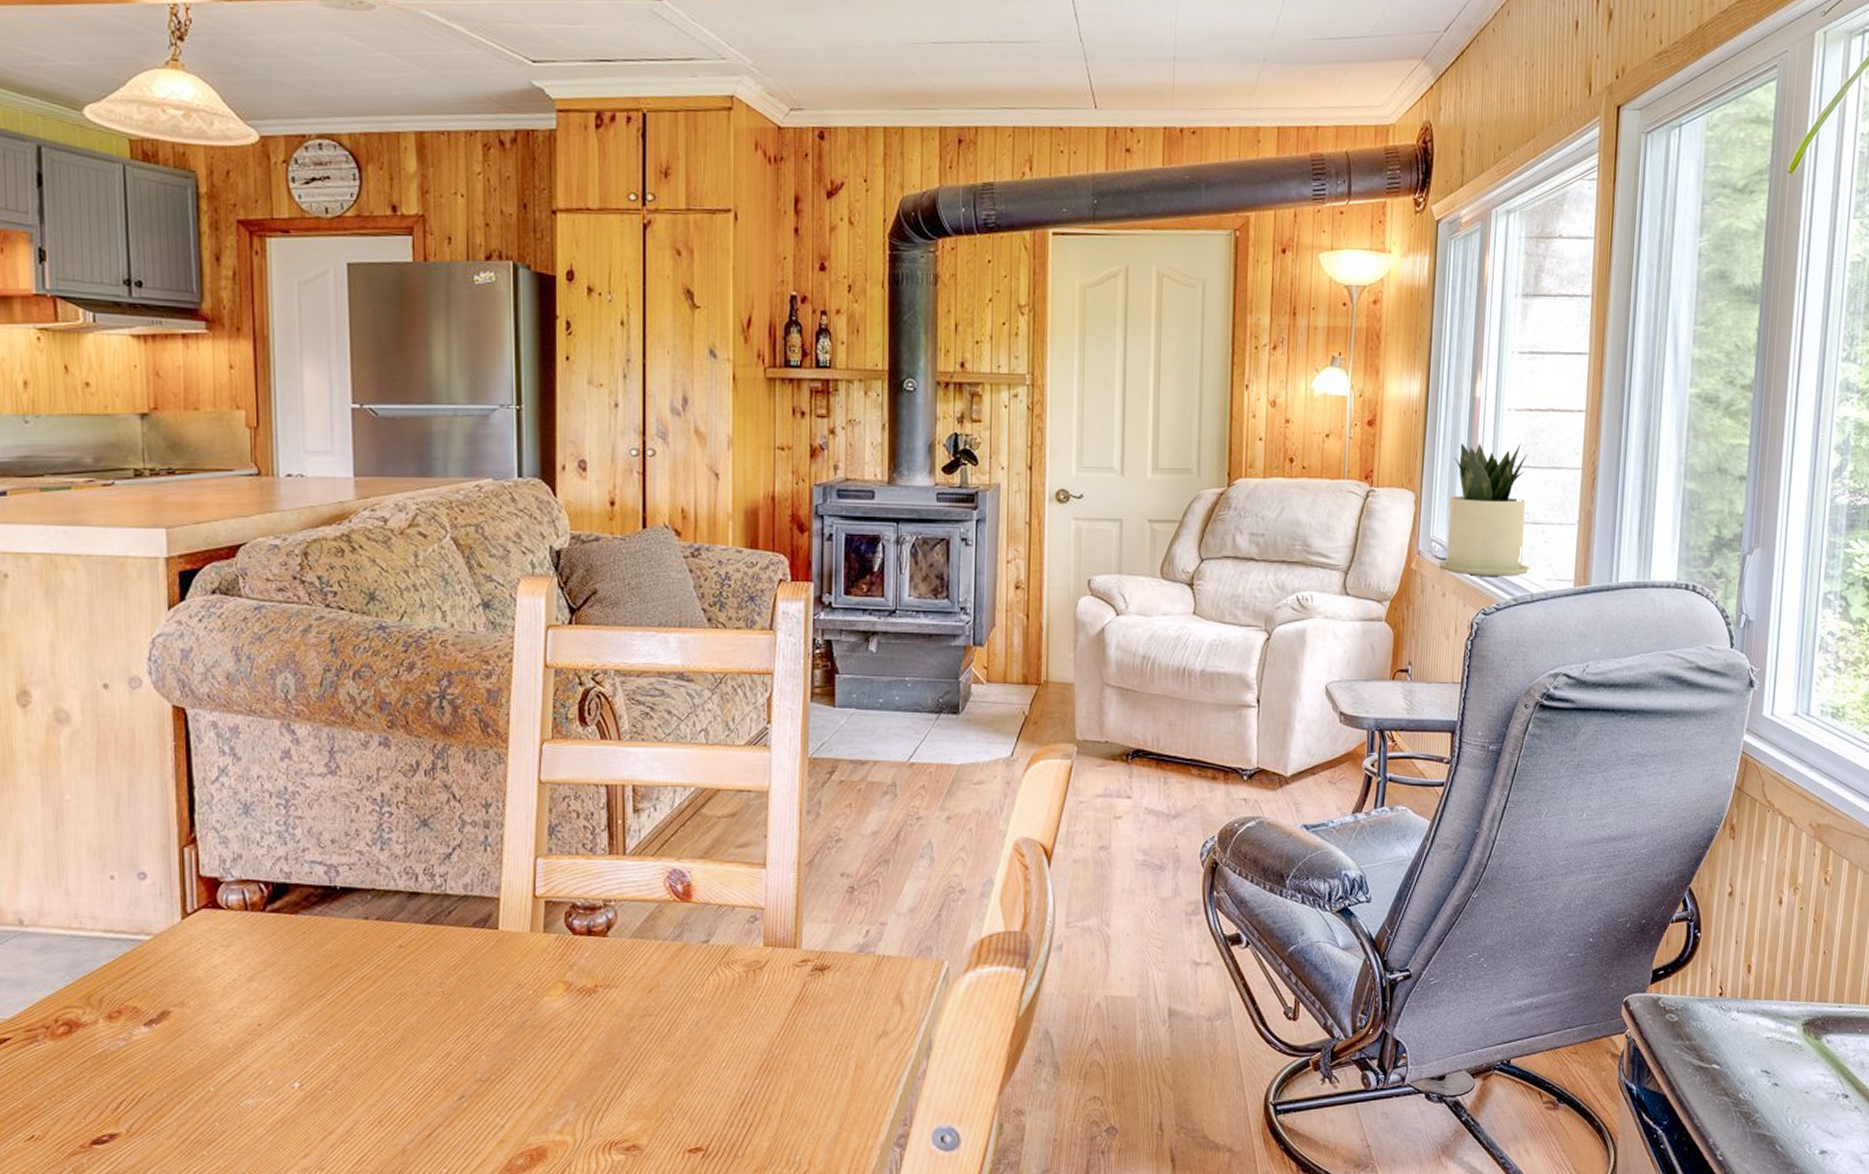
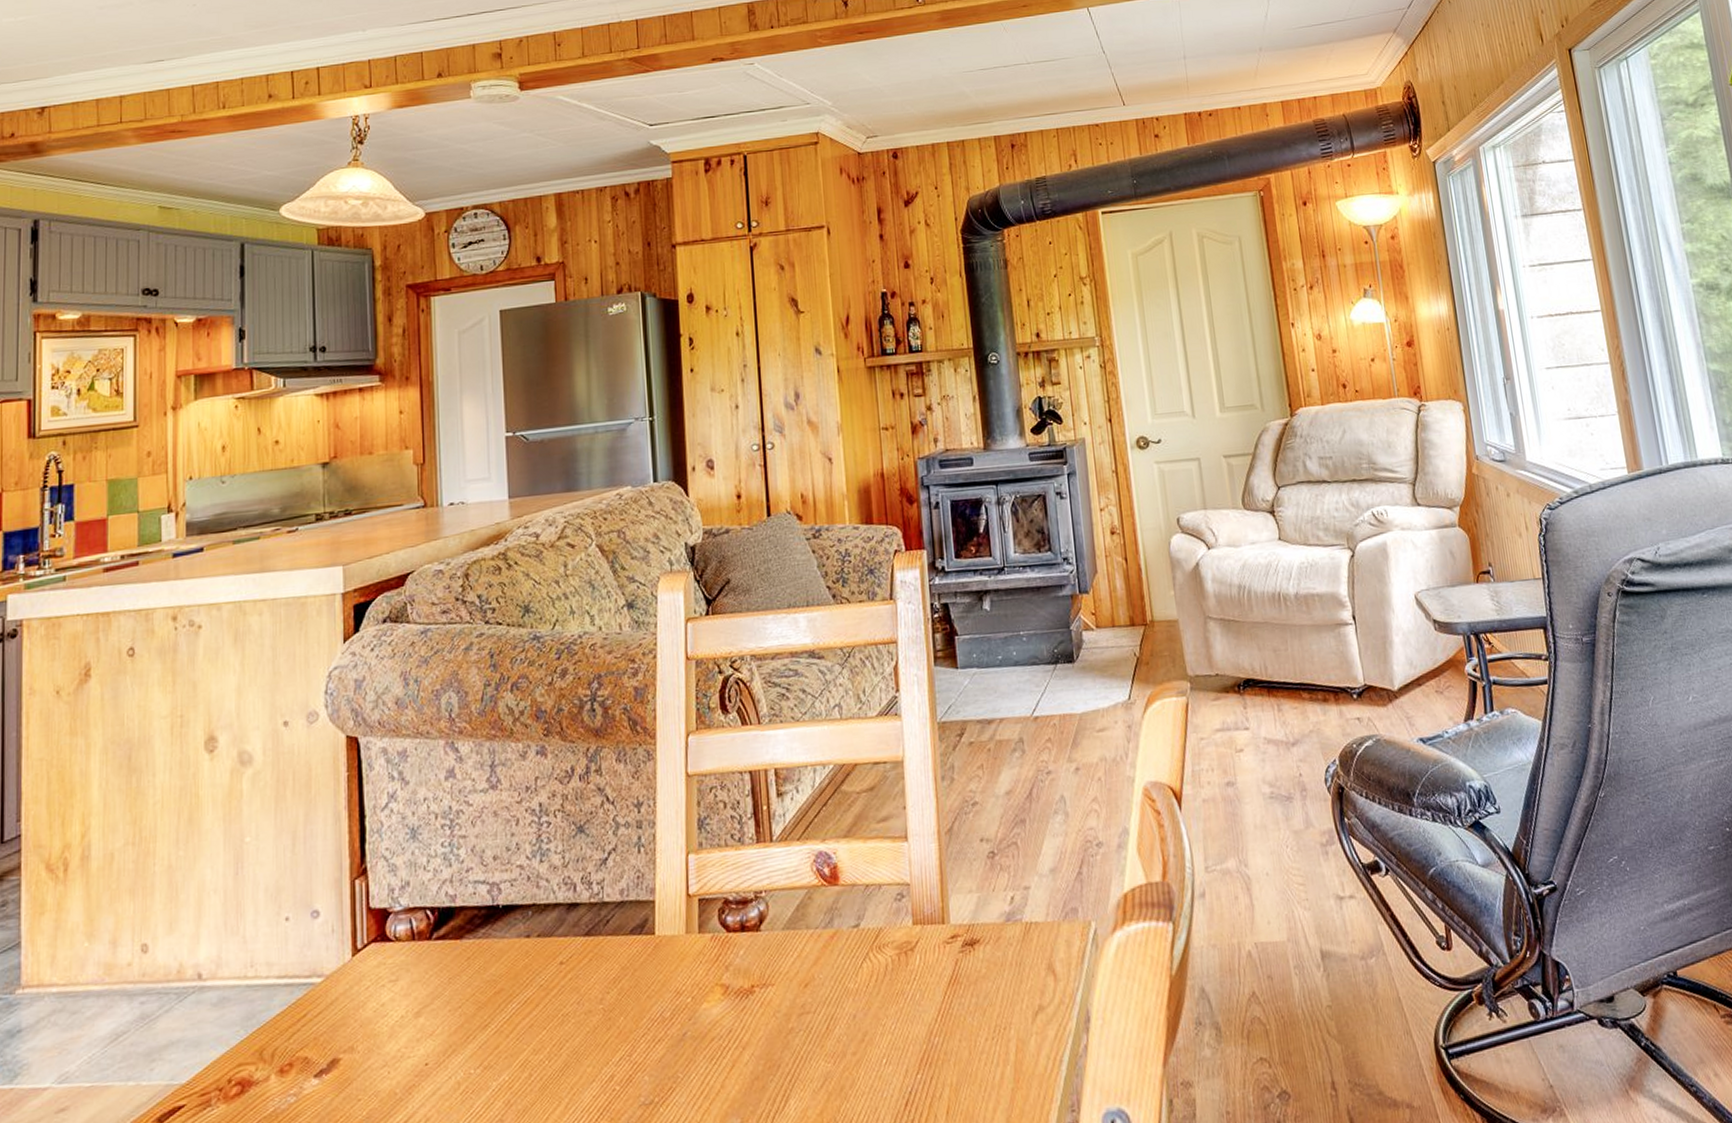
planter: present [1437,443,1531,576] -> none [1491,346,1584,474]

